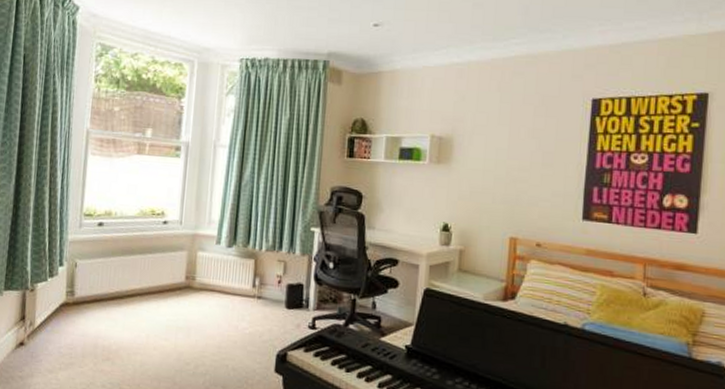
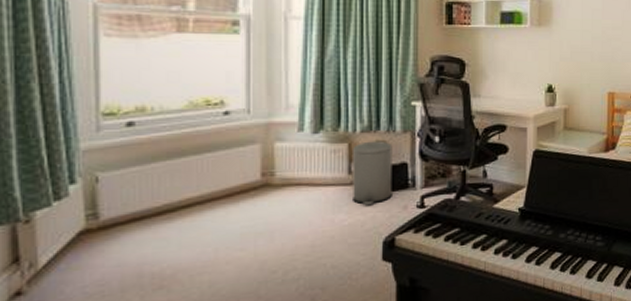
pedal bin: none [254,259,292,319] -> present [353,141,393,205]

